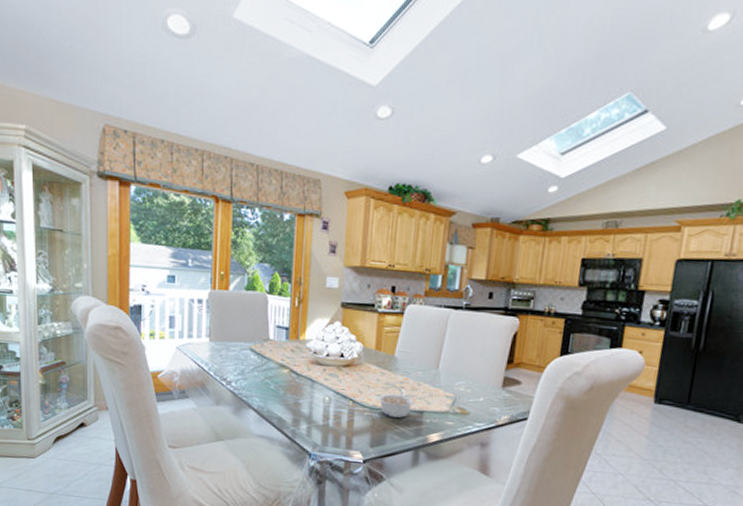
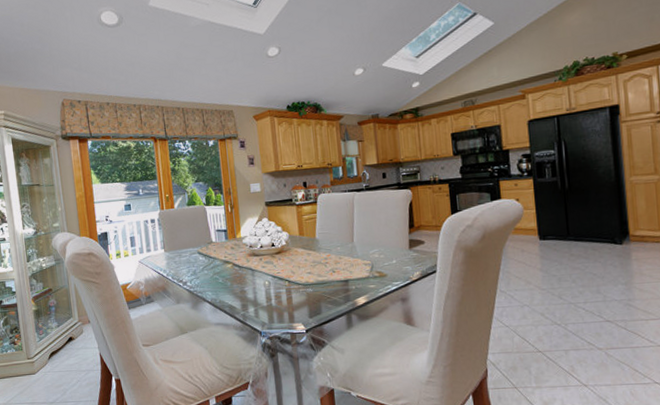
legume: present [377,390,415,418] -> none [308,264,340,289]

